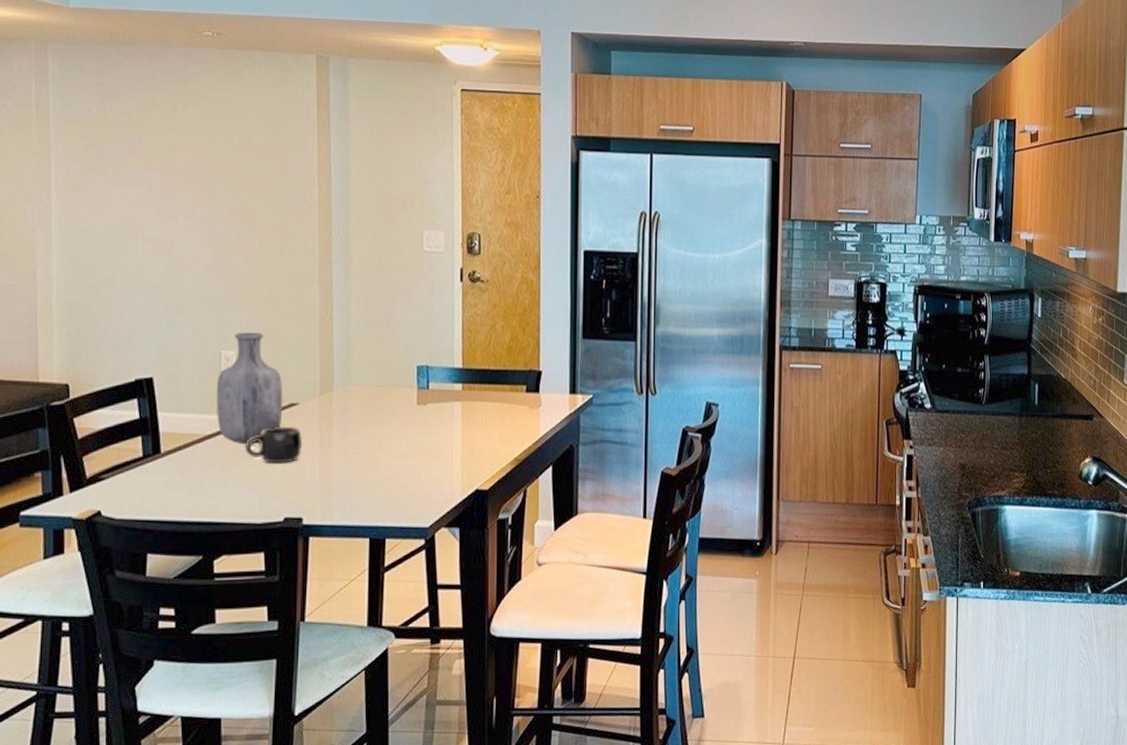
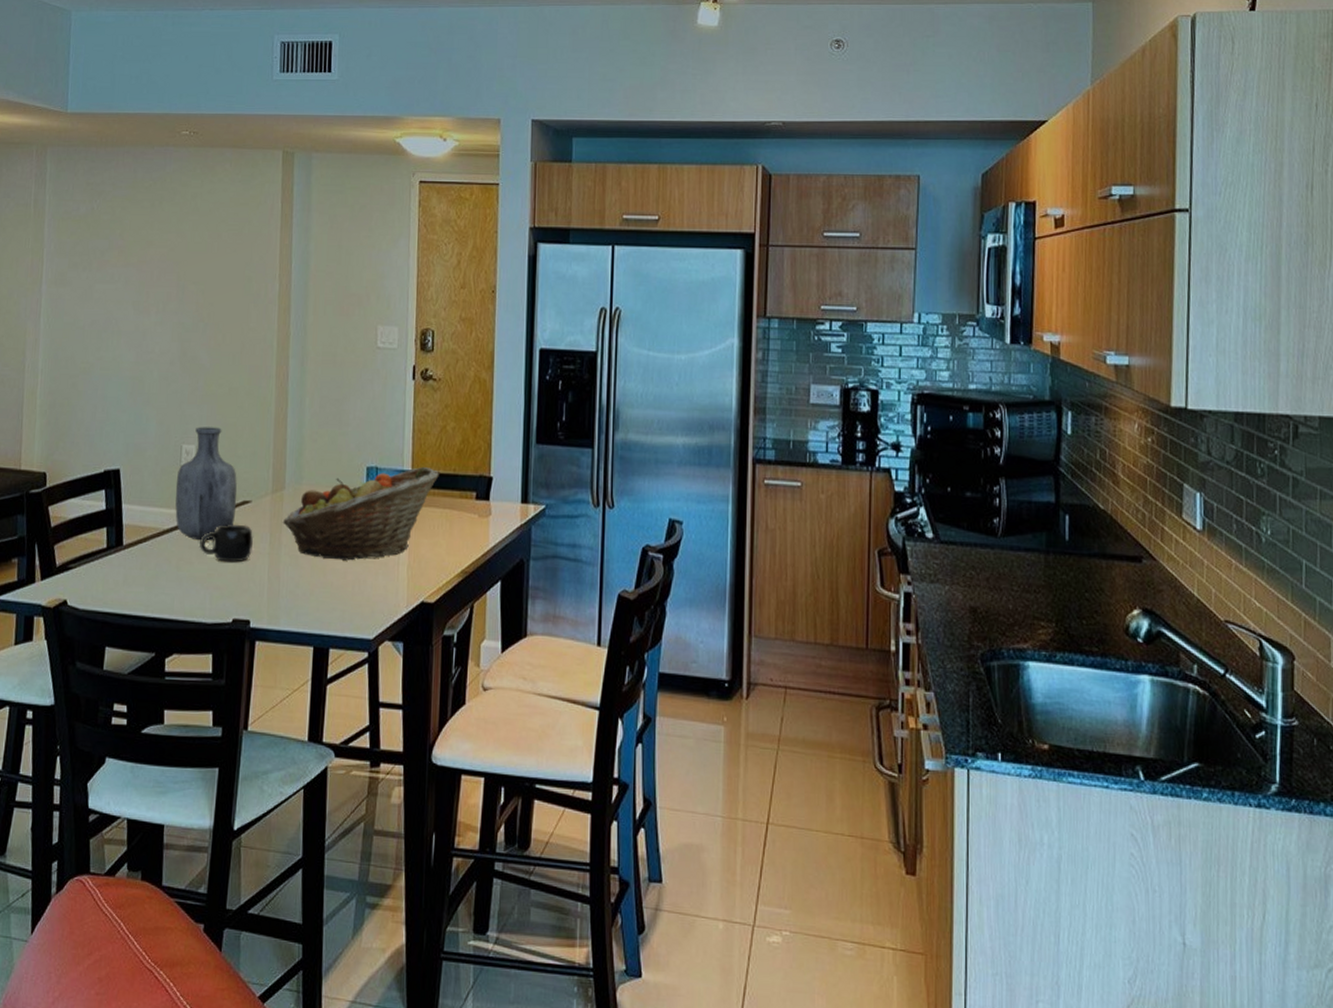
fruit basket: none [332,363,490,456] -> present [282,466,439,561]

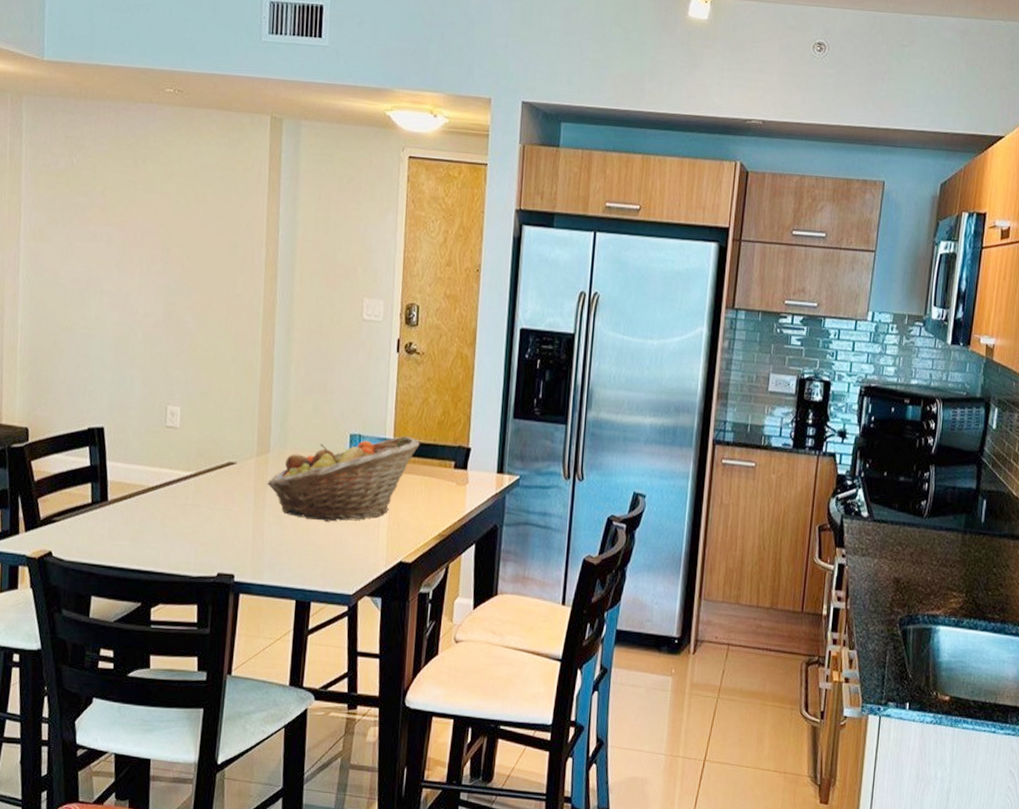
vase: present [175,427,237,541] -> none [160,389,222,499]
mug: present [200,524,254,562] -> none [185,484,239,520]

